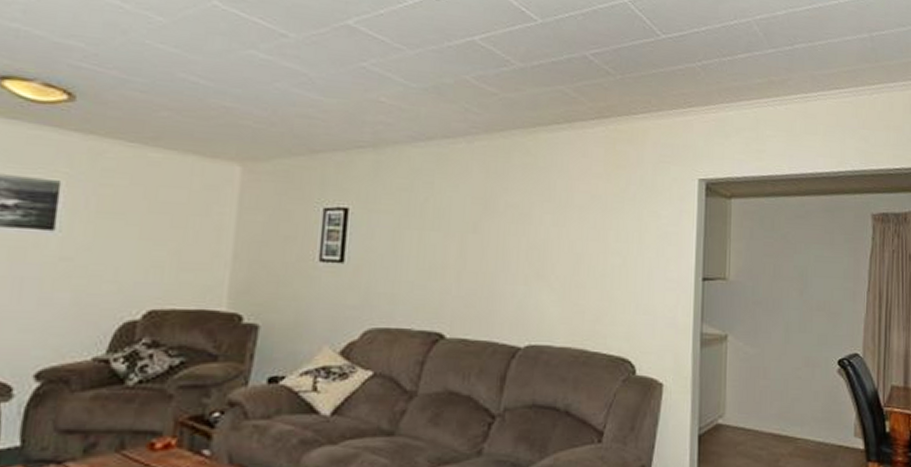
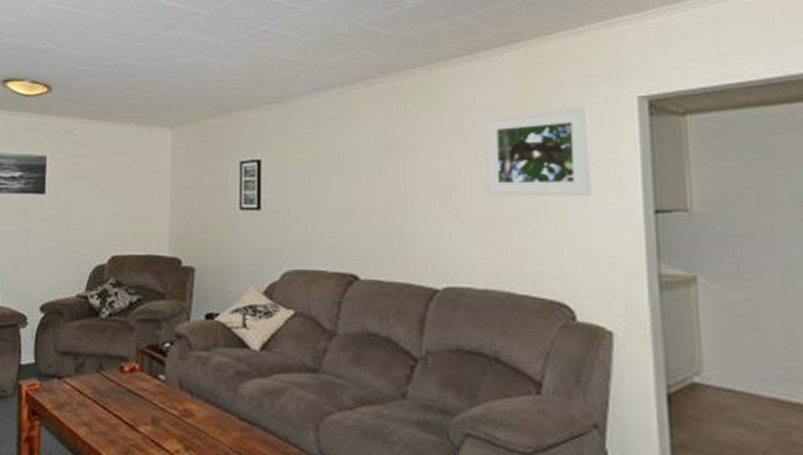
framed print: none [570,182,660,264] -> present [484,107,592,197]

